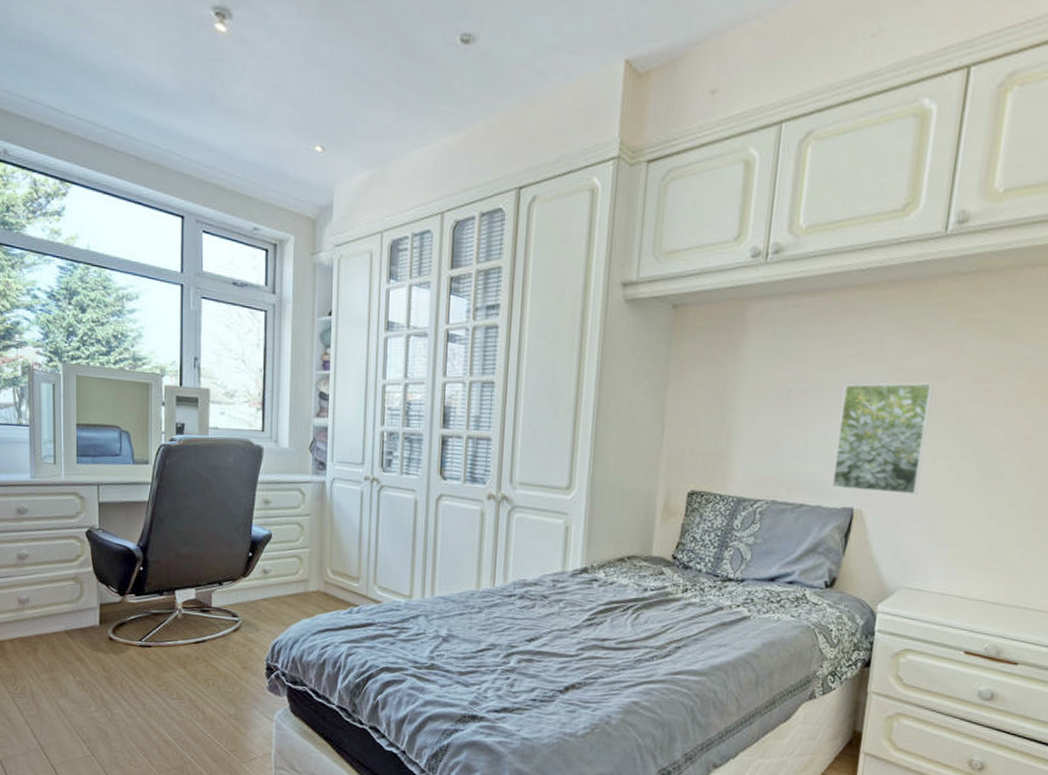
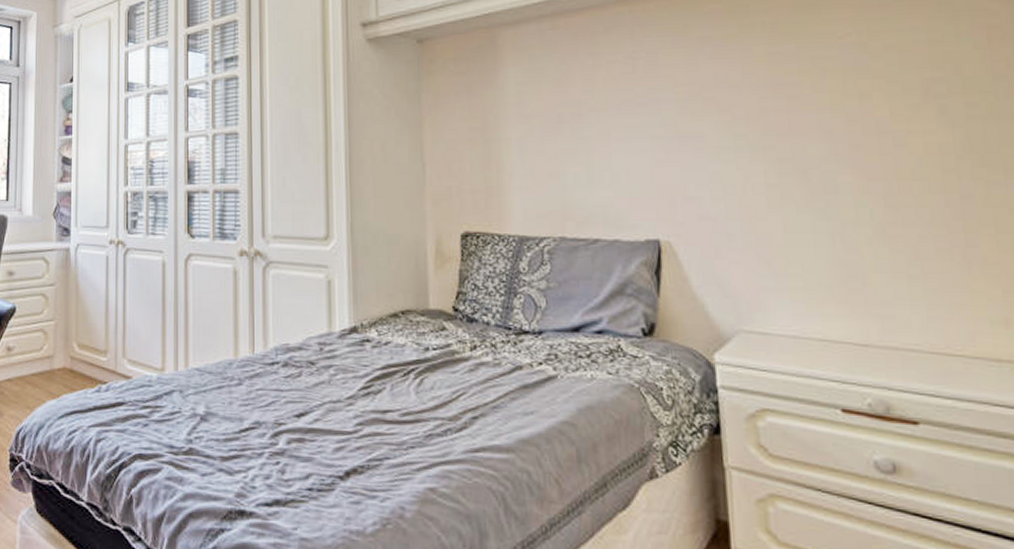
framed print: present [831,383,933,495] -> none [621,94,734,220]

